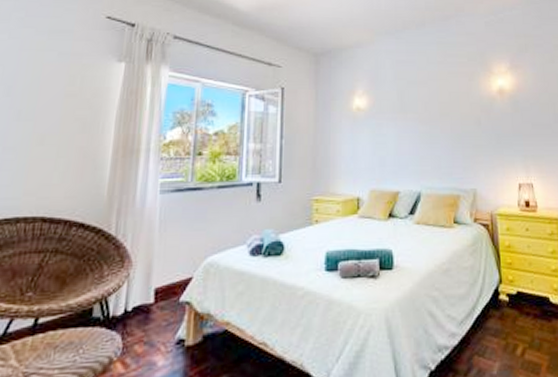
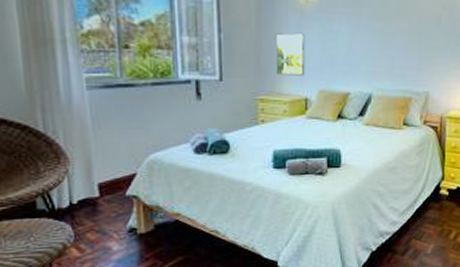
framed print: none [330,138,357,177] -> present [275,33,305,76]

